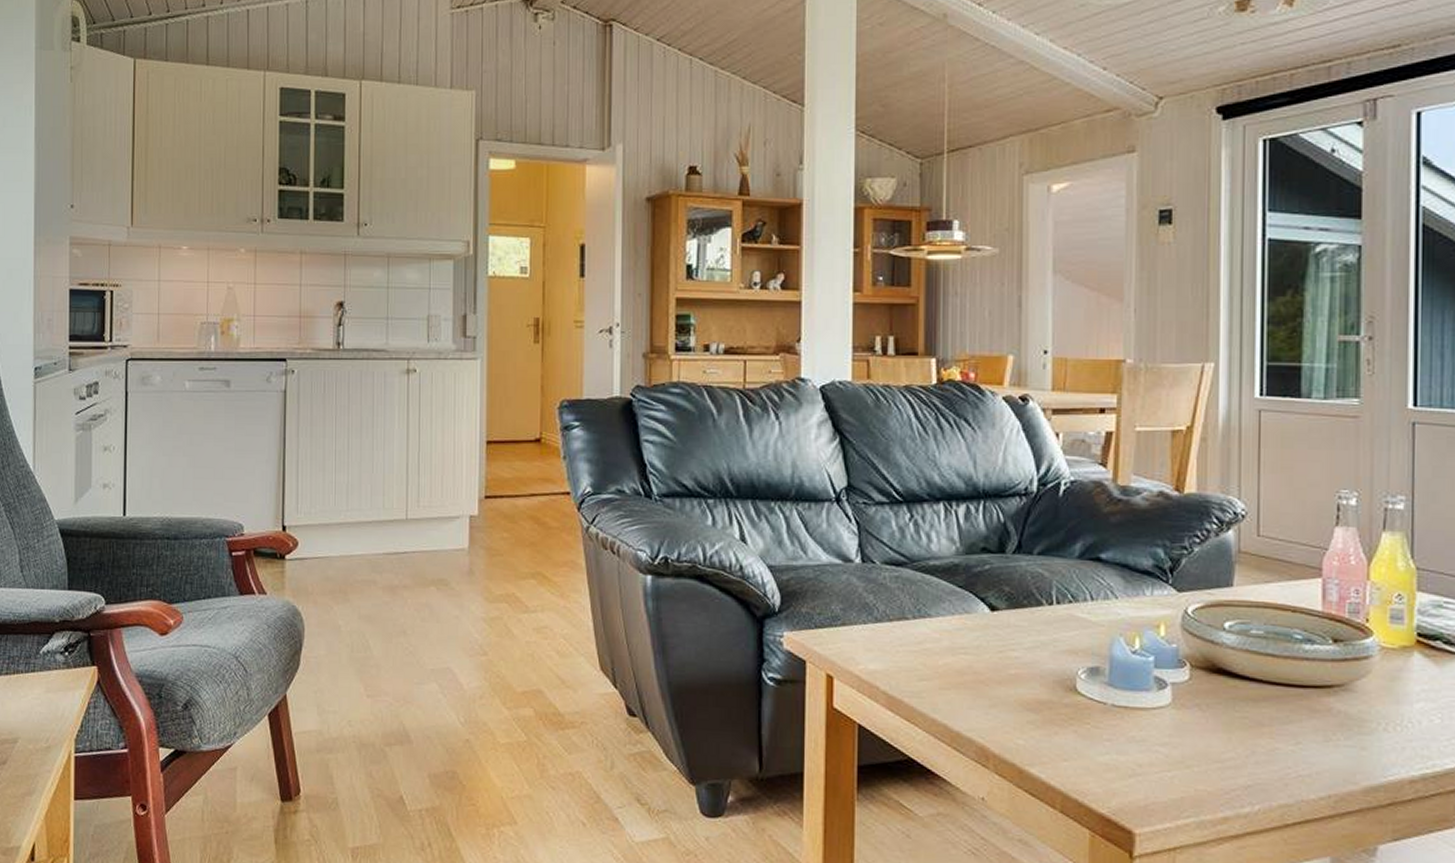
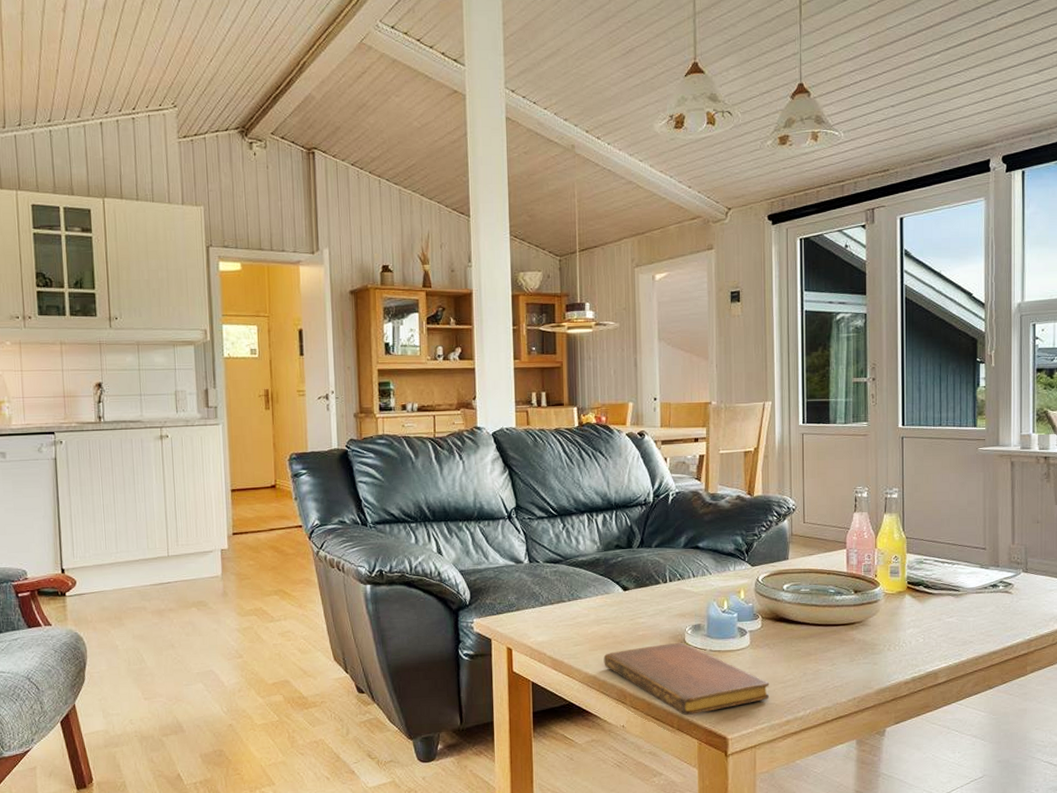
notebook: none [959,689,1200,794] -> present [603,642,770,716]

